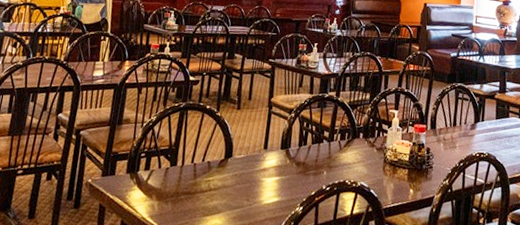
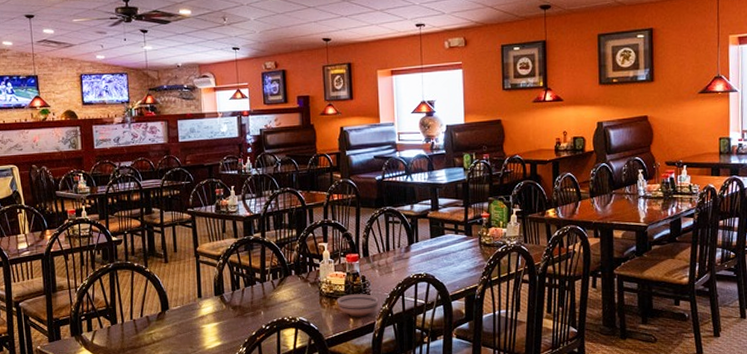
bowl: none [399,164,440,189] -> present [337,294,379,317]

